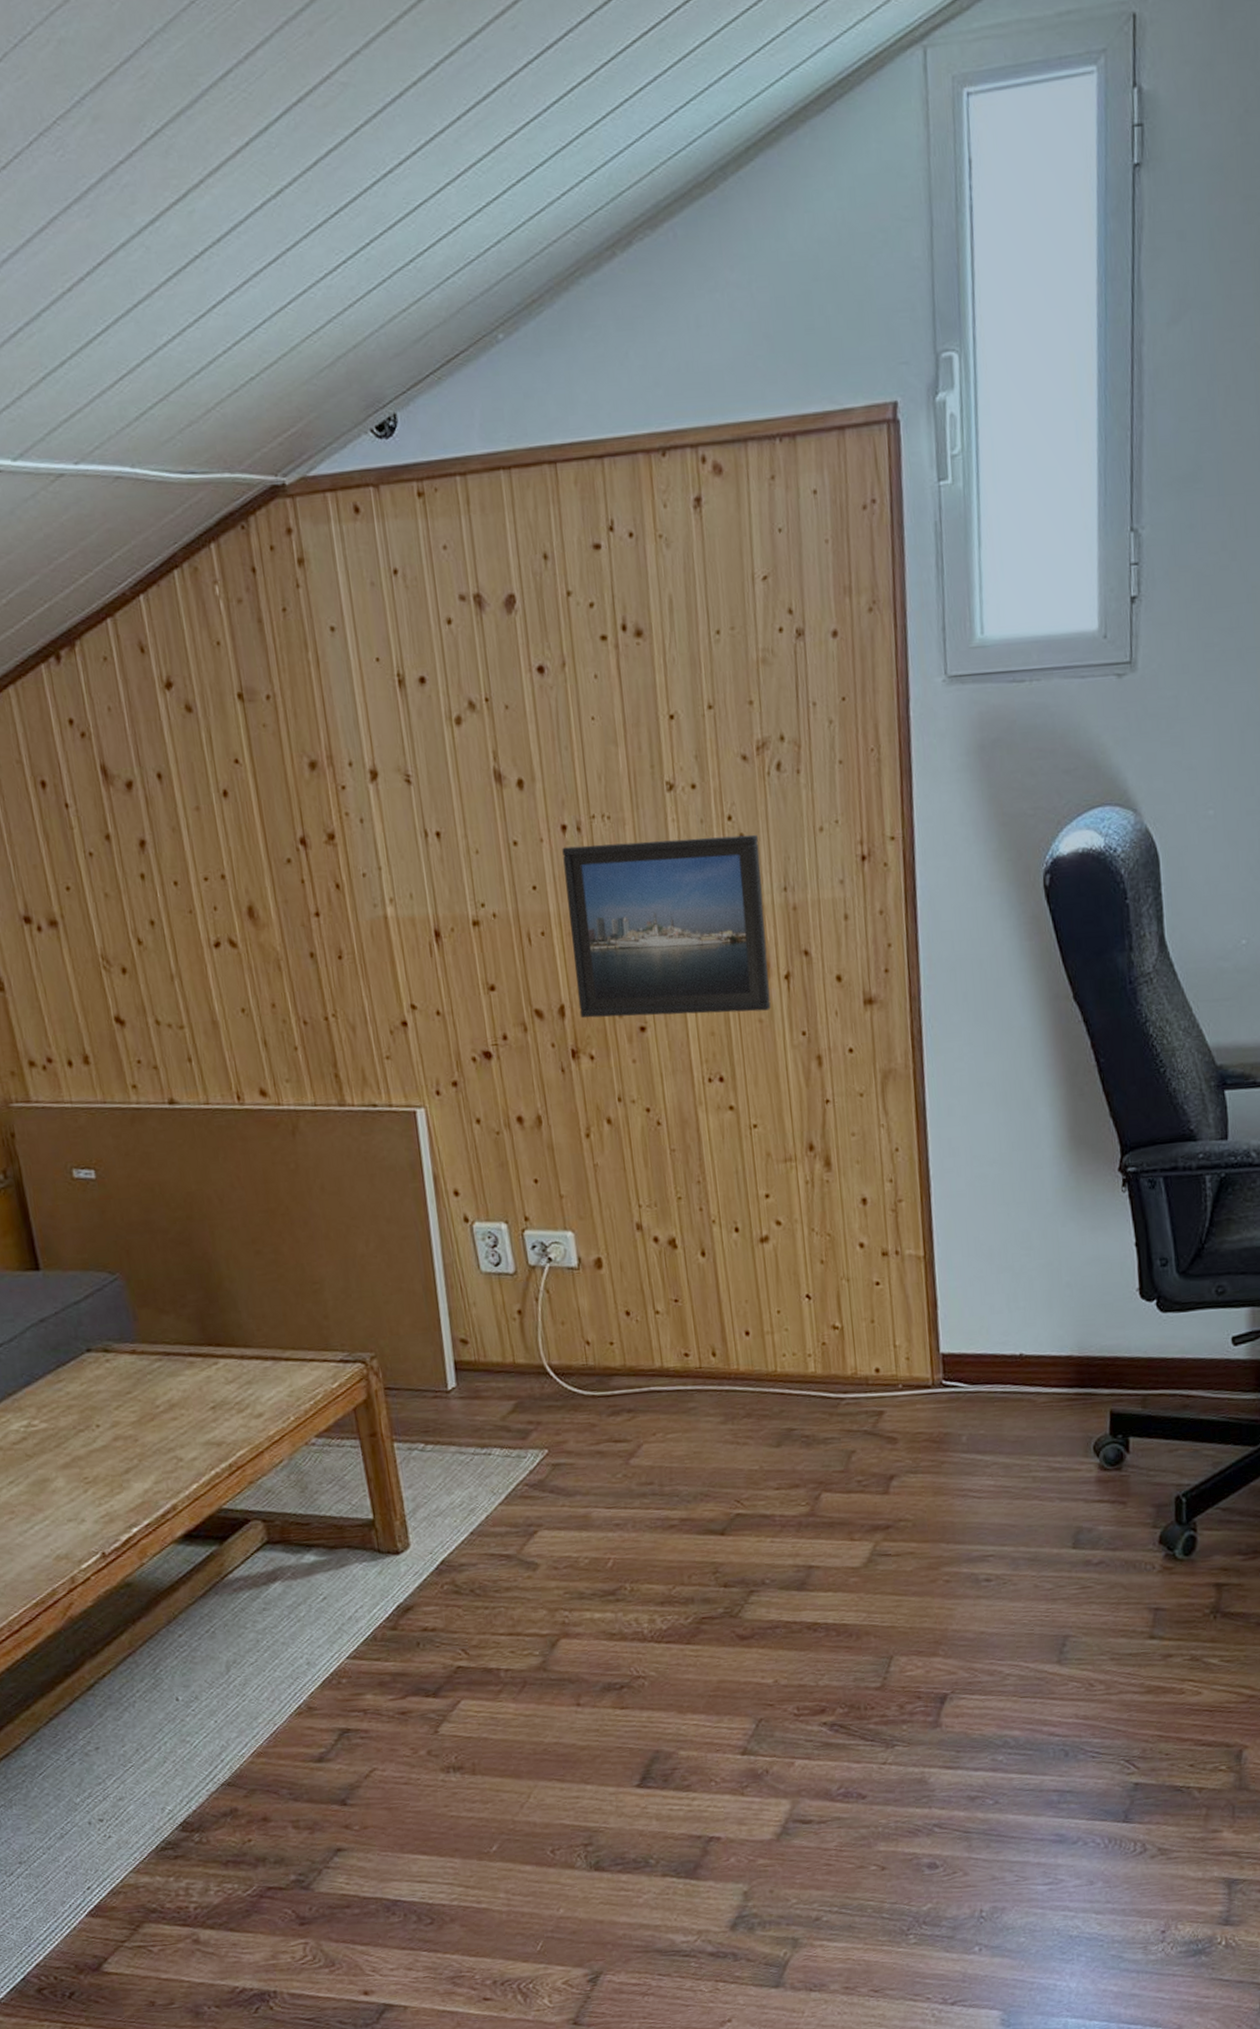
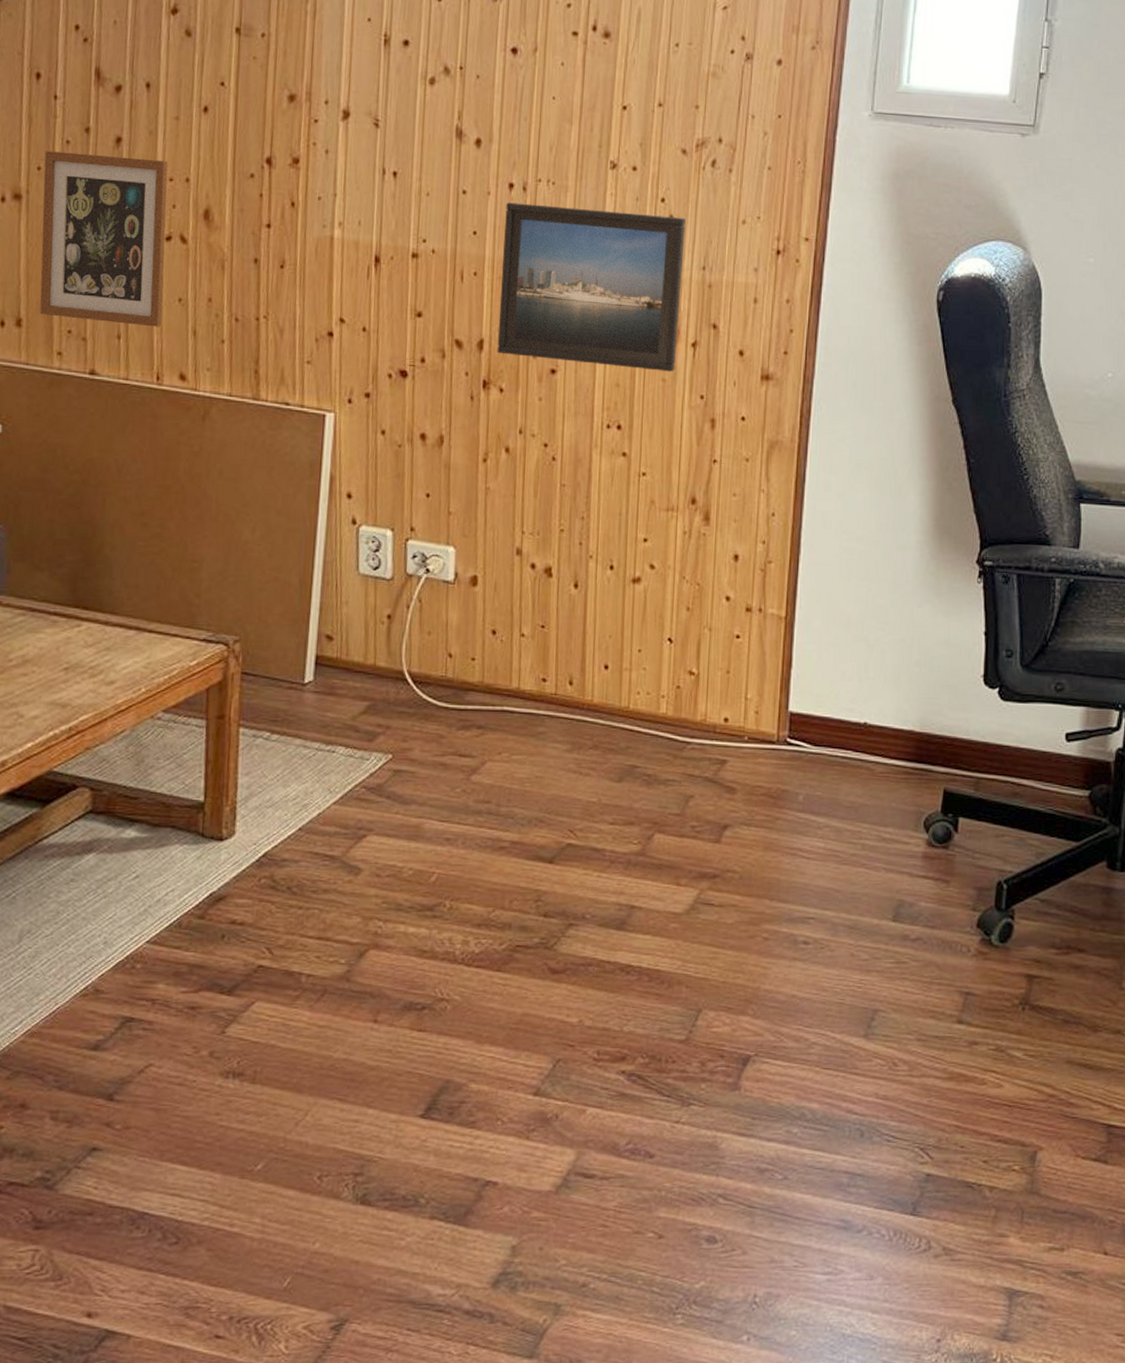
picture frame: none [70,859,230,1048] -> present [40,151,169,327]

